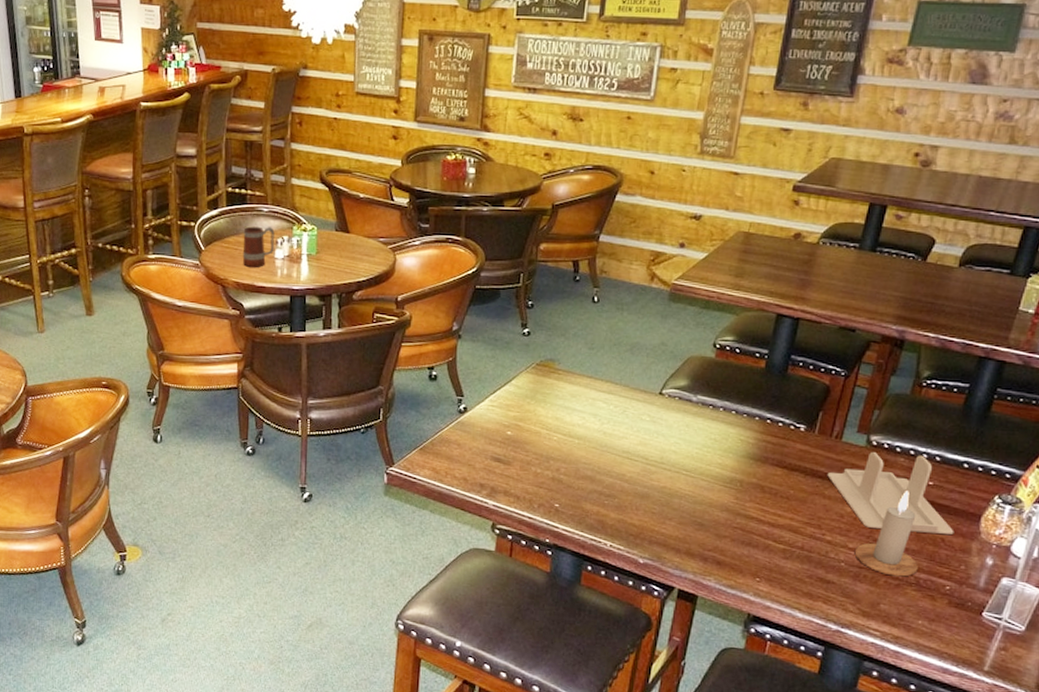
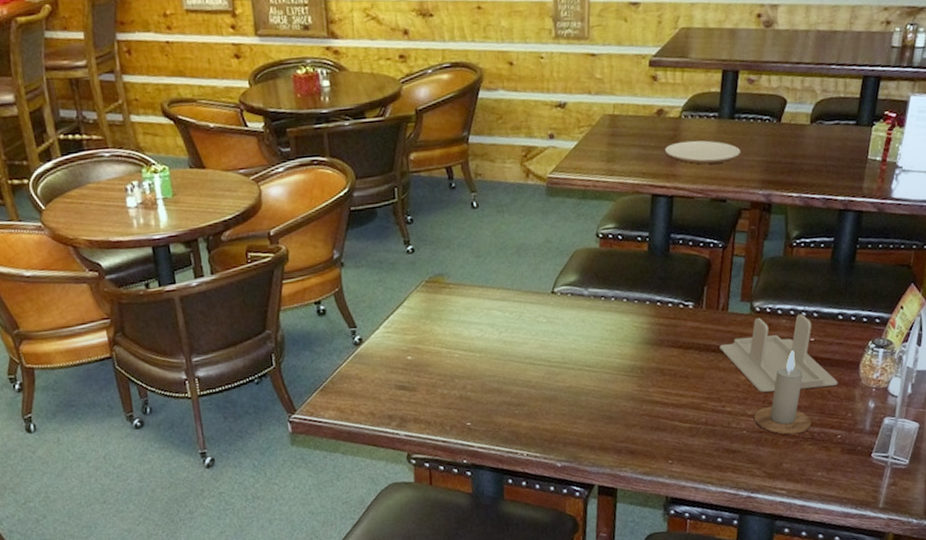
beer mug: present [242,226,275,267] -> none [86,173,125,222]
plate: none [797,267,879,293] -> present [665,140,741,165]

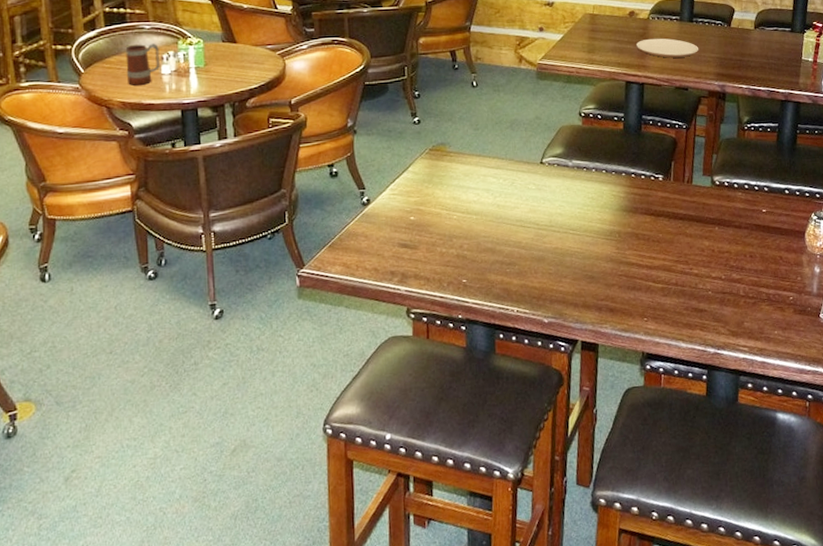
beer mug: none [86,173,125,222] -> present [125,43,160,86]
napkin holder: present [719,313,838,393] -> none [686,188,788,258]
candle: present [753,350,811,435] -> none [717,220,767,296]

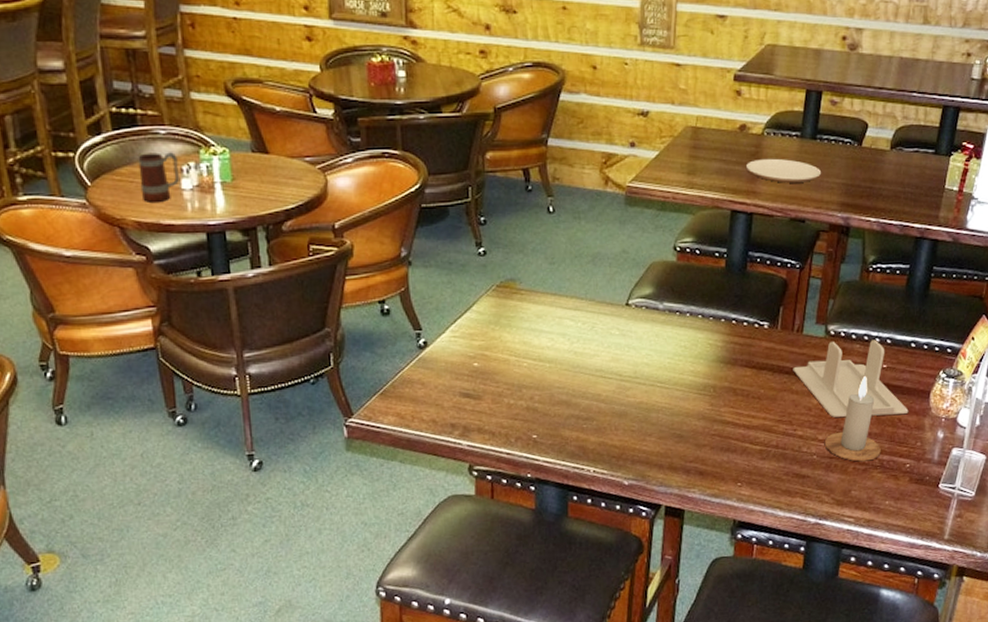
napkin holder: none [686,188,788,258] -> present [793,339,909,418]
candle: none [717,220,767,296] -> present [824,376,881,462]

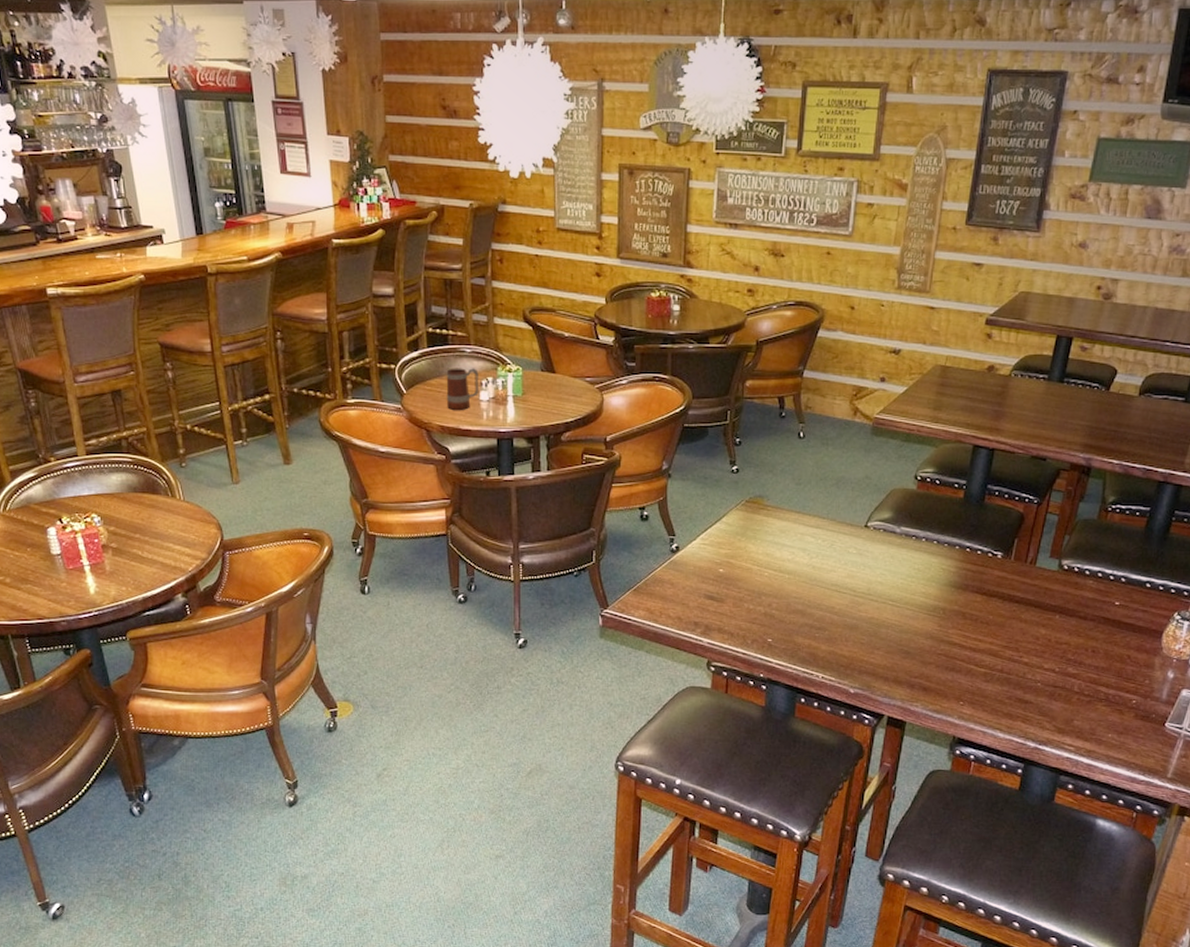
plate: present [746,158,822,183] -> none [992,398,1067,423]
napkin holder: present [793,339,909,418] -> none [1023,575,1139,652]
candle: present [824,376,881,462] -> none [1049,611,1107,694]

